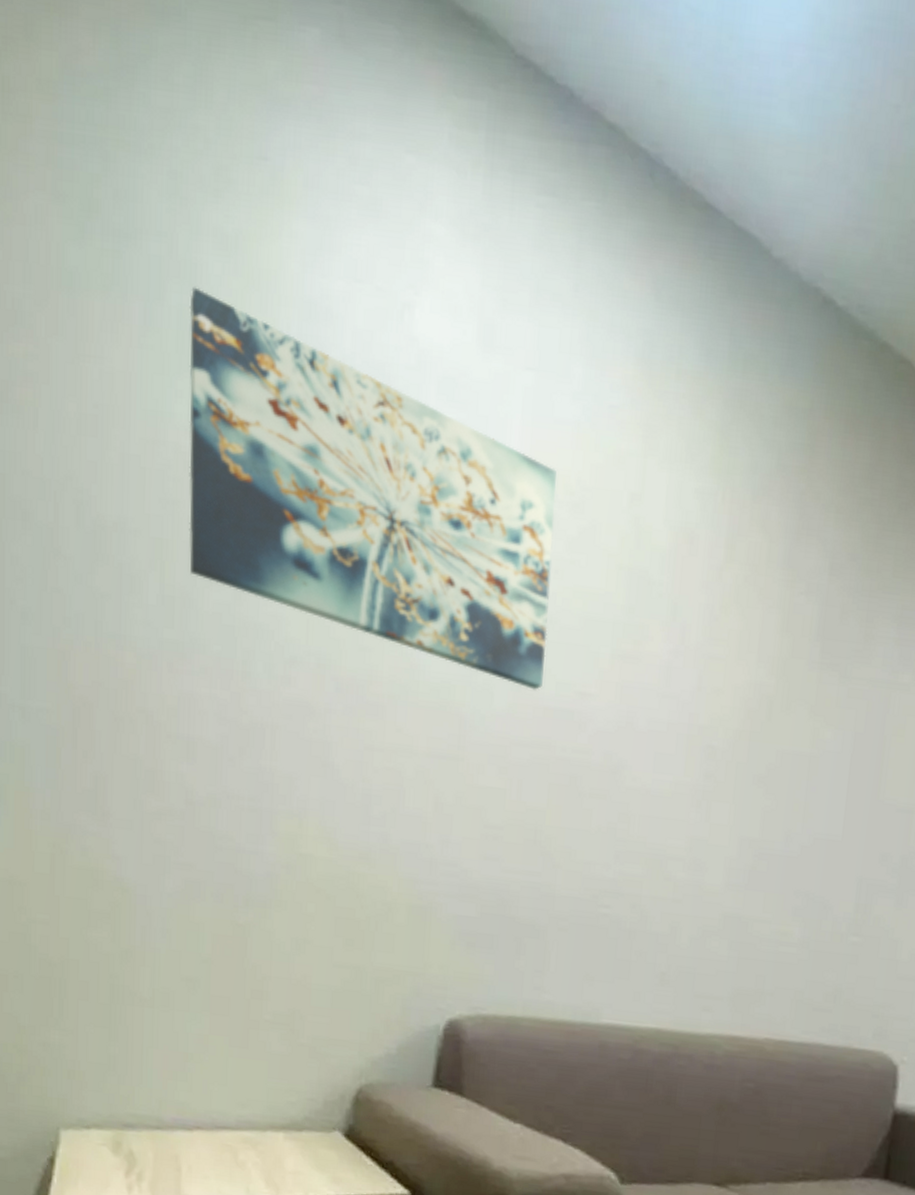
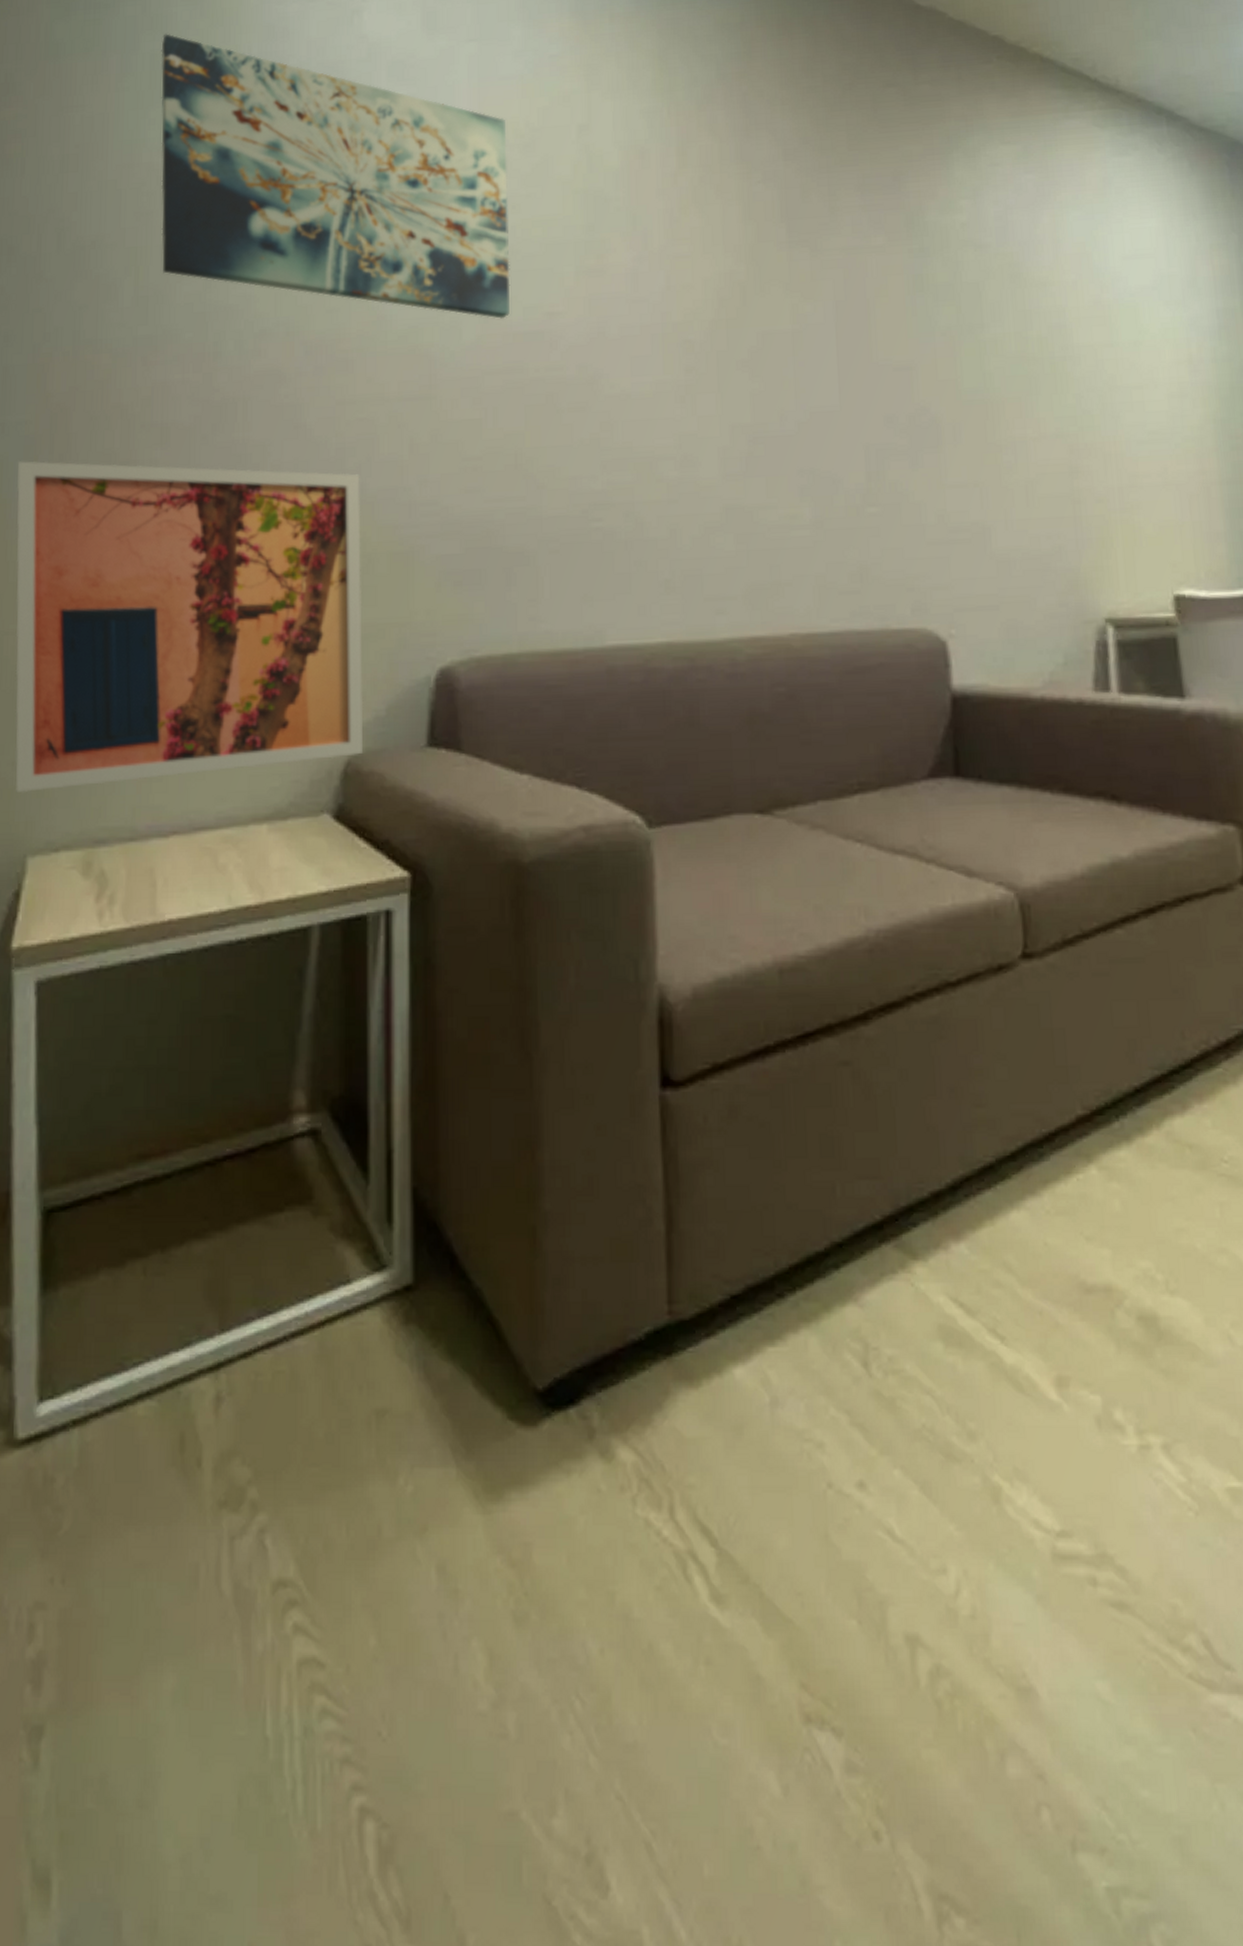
wall art: none [39,750,384,1085] -> present [15,461,364,793]

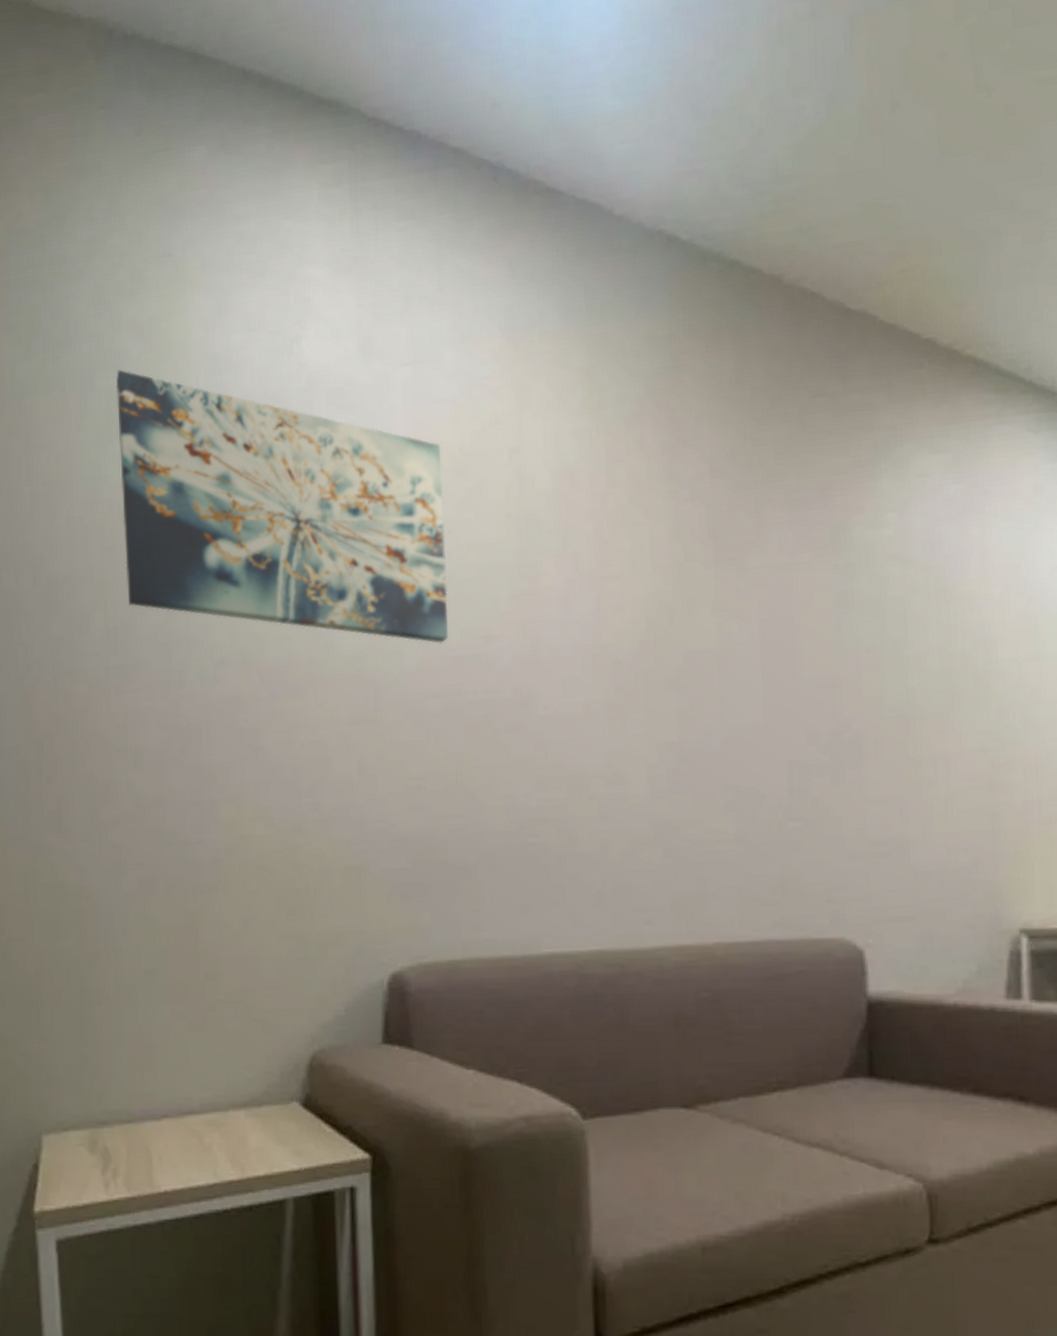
wall art: present [15,461,364,793] -> none [11,784,326,1080]

